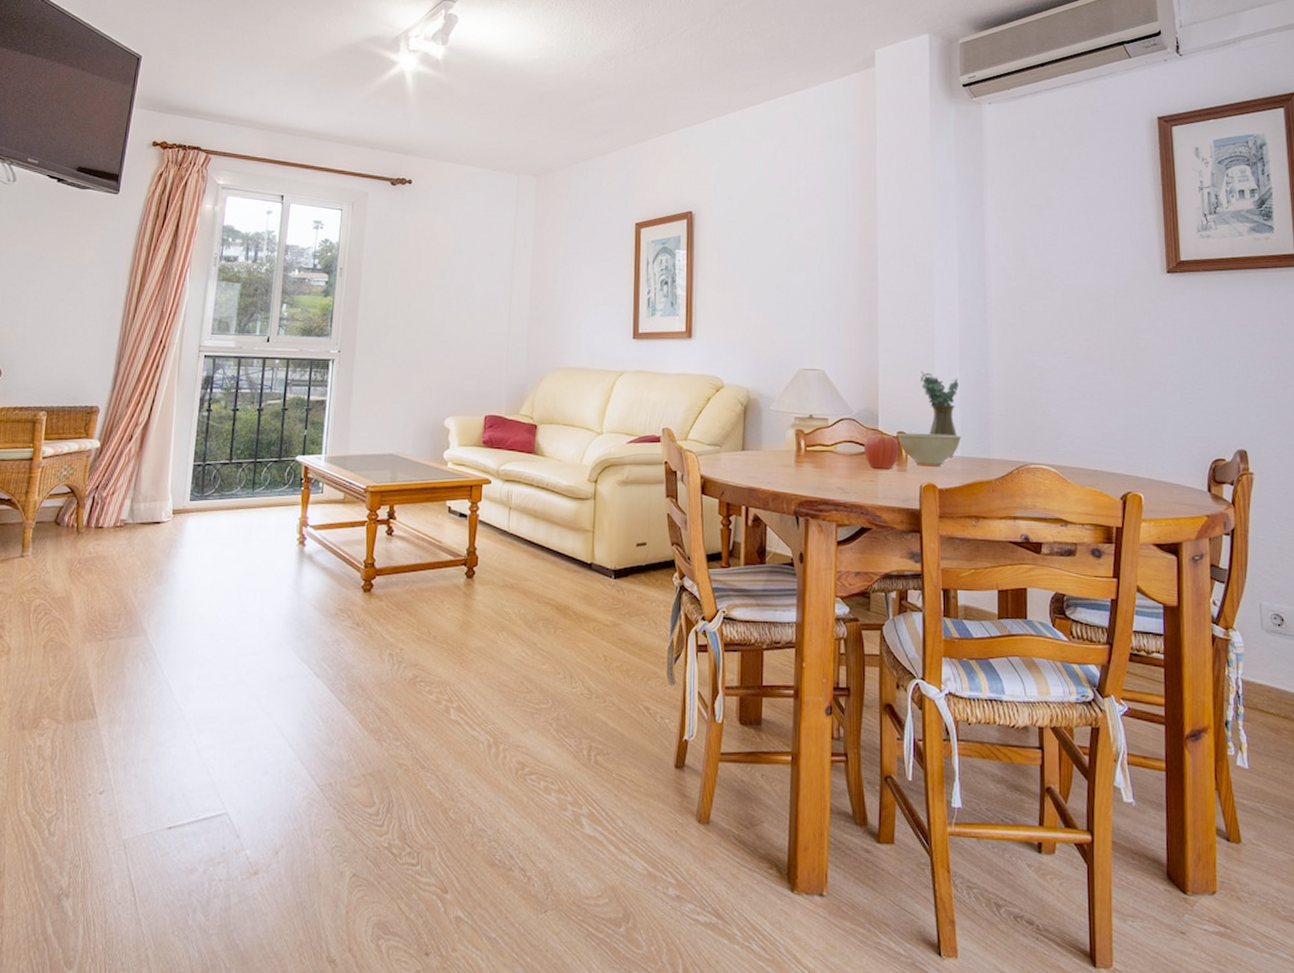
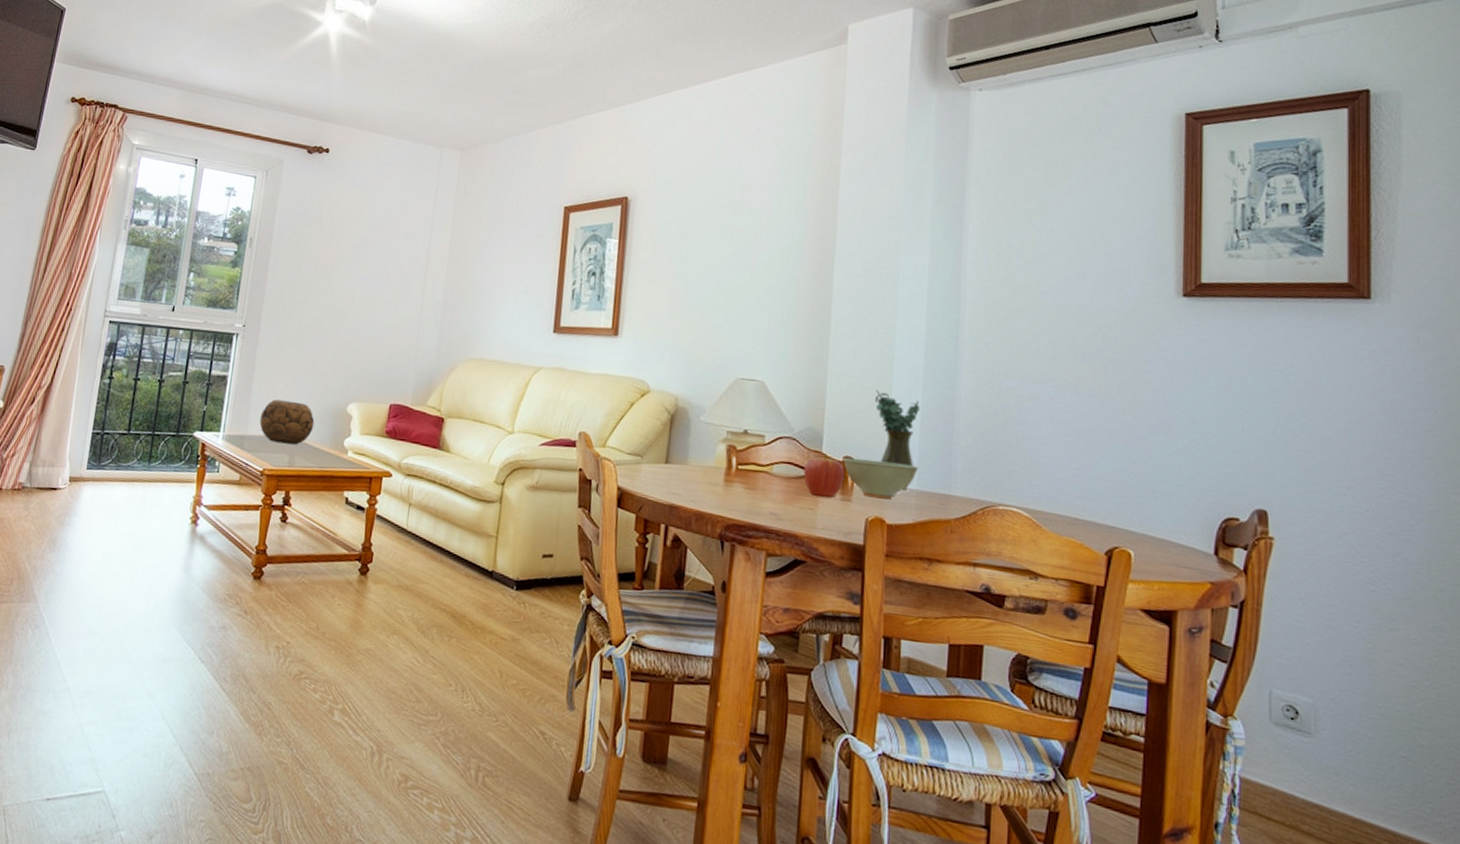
decorative bowl: none [360,419,414,461] -> present [259,399,315,445]

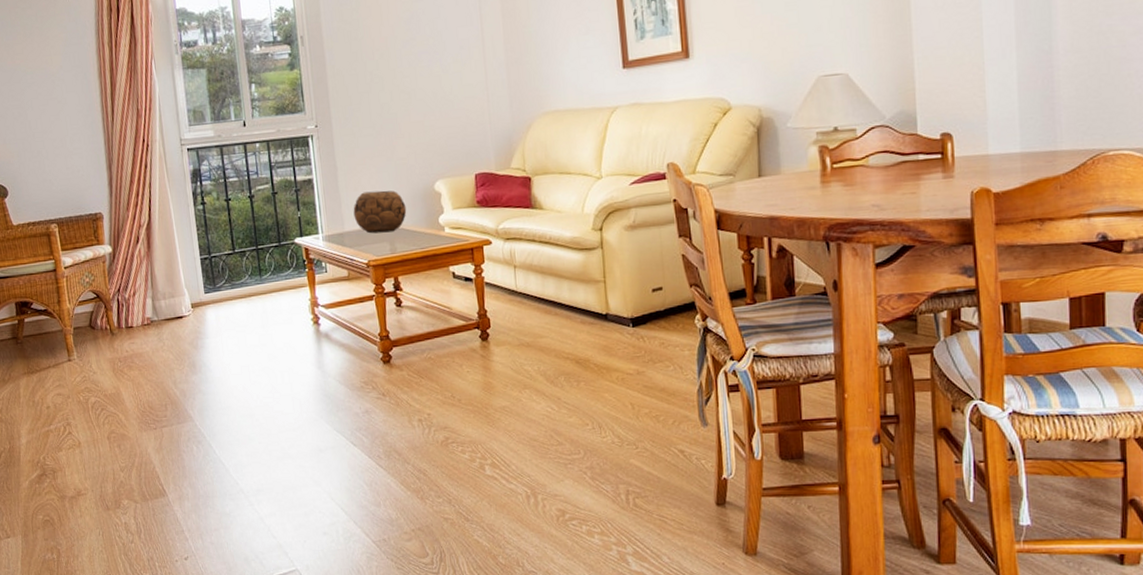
fruit: present [803,454,846,499] -> none [900,134,945,180]
bowl: present [842,457,919,500] -> none [939,128,1021,170]
vase: present [875,389,920,491] -> none [967,57,1015,156]

